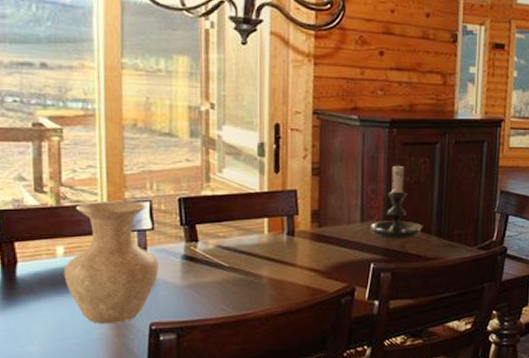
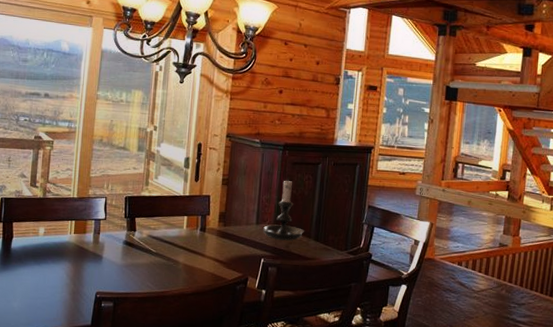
vase: present [63,200,159,323] -> none [42,195,107,290]

